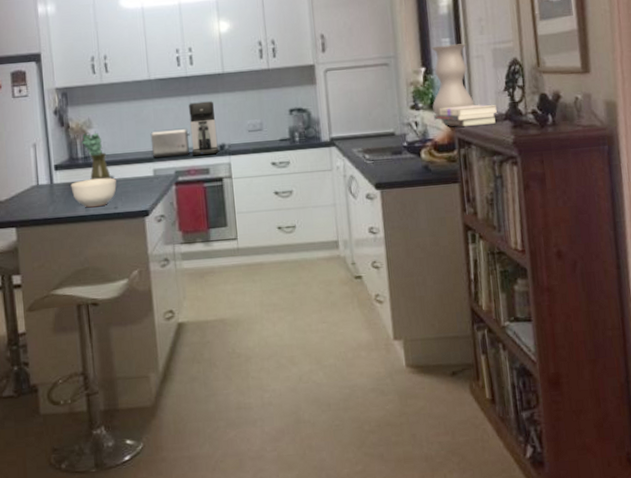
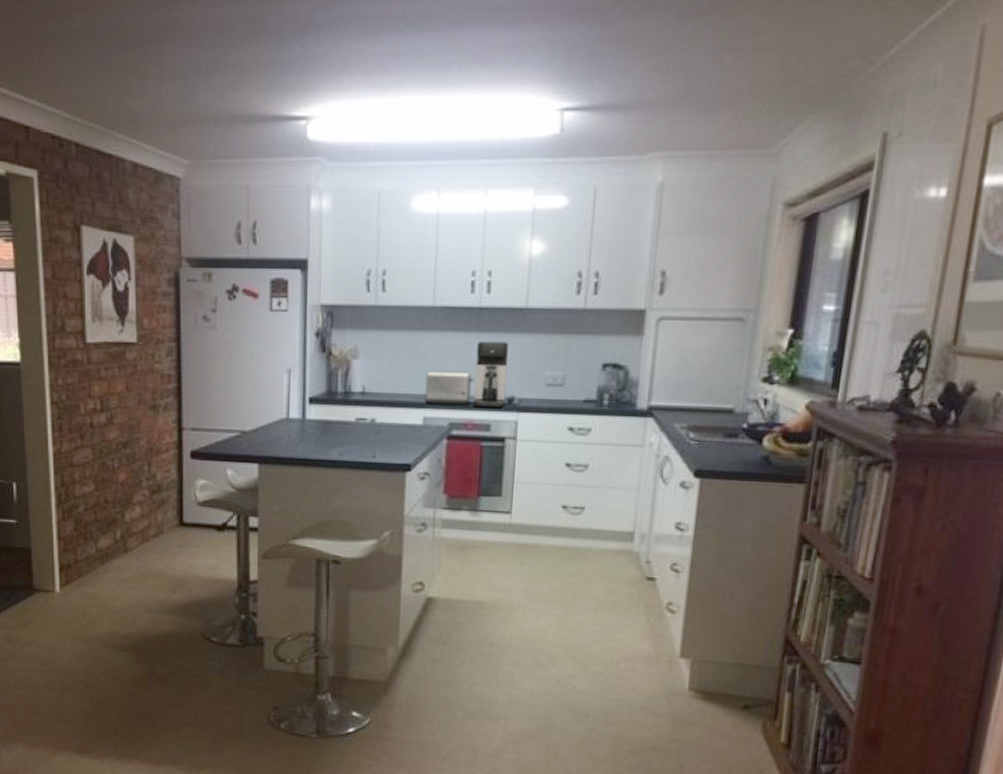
bowl: present [70,177,117,208] -> none [325,419,378,453]
vase: present [81,131,111,181] -> none [343,362,373,422]
vase: present [431,43,475,125] -> none [792,302,858,407]
books: present [434,105,497,128] -> none [791,385,882,414]

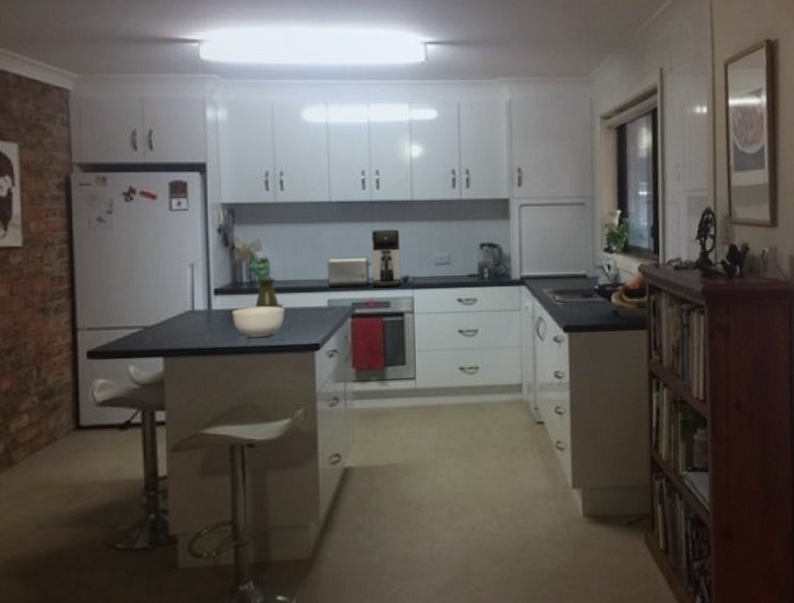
bowl: none [325,419,378,453] -> present [232,306,285,338]
vase: none [343,362,373,422] -> present [248,254,279,308]

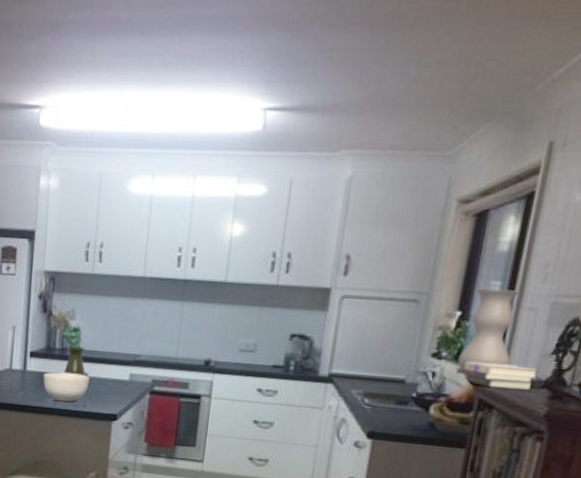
toaster: present [327,256,371,288] -> none [131,333,176,365]
coffee maker: present [372,229,401,288] -> none [174,309,208,370]
vase: none [626,189,667,269] -> present [457,288,520,381]
books: none [626,252,689,274] -> present [456,361,538,390]

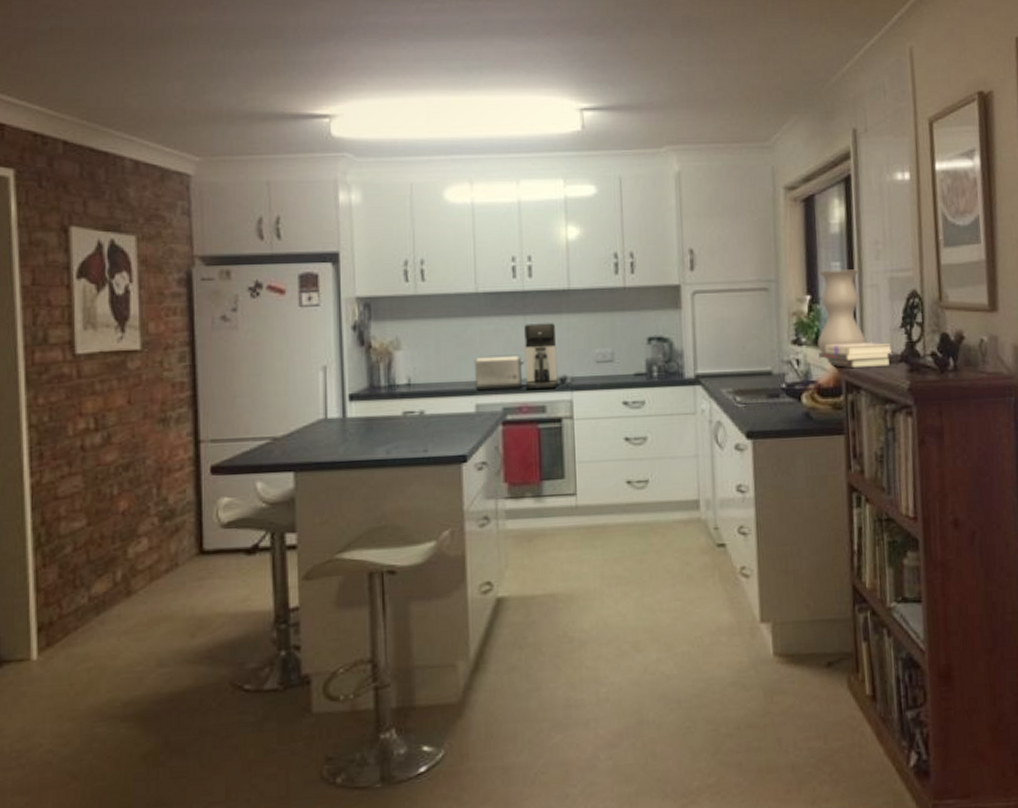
bowl: present [43,372,90,402] -> none [369,413,428,450]
vase: present [61,322,86,376] -> none [386,354,422,415]
toaster: none [131,333,176,365] -> present [474,354,524,391]
coffee maker: none [174,309,208,370] -> present [524,323,558,390]

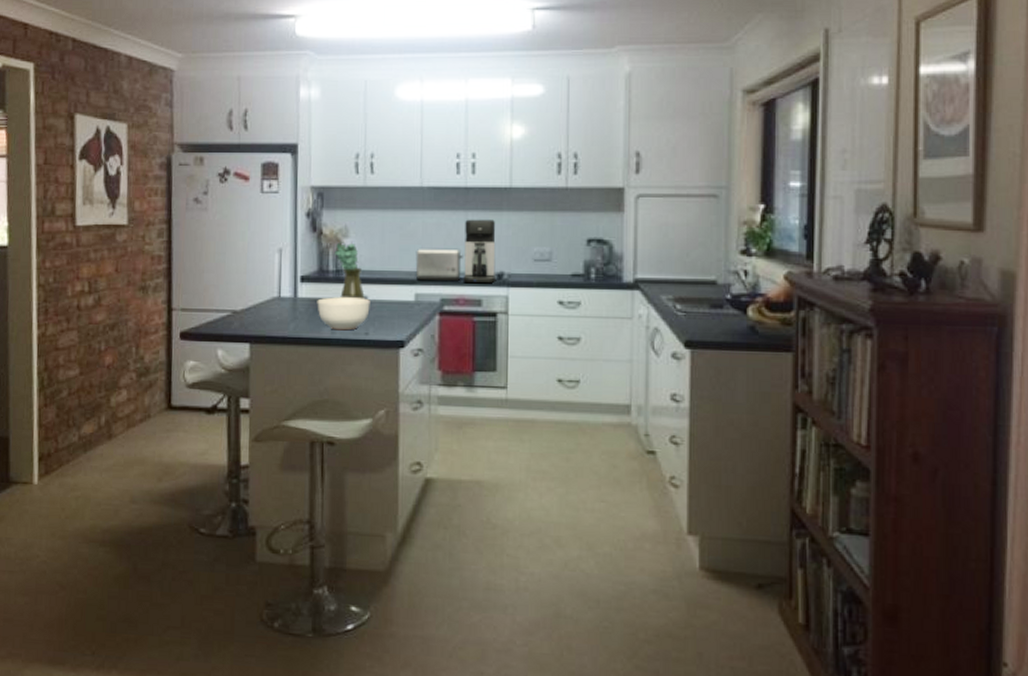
bowl: none [369,413,428,450] -> present [317,297,370,331]
vase: none [386,354,422,415] -> present [334,241,365,299]
vase: present [817,269,866,364] -> none [769,179,825,278]
books: present [818,343,892,369] -> none [769,257,854,284]

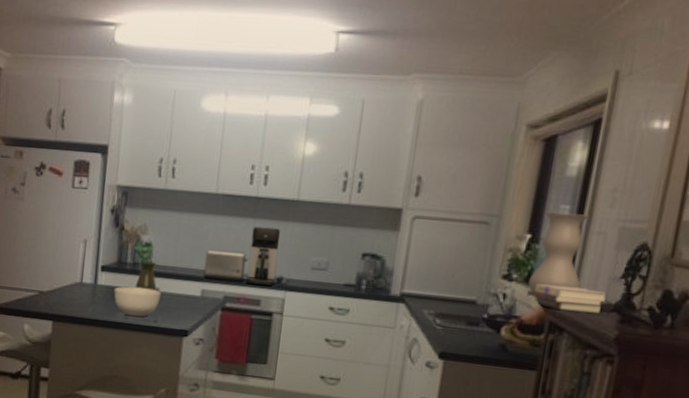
vase: none [769,179,825,278] -> present [528,212,589,303]
books: none [769,257,854,284] -> present [527,284,607,314]

